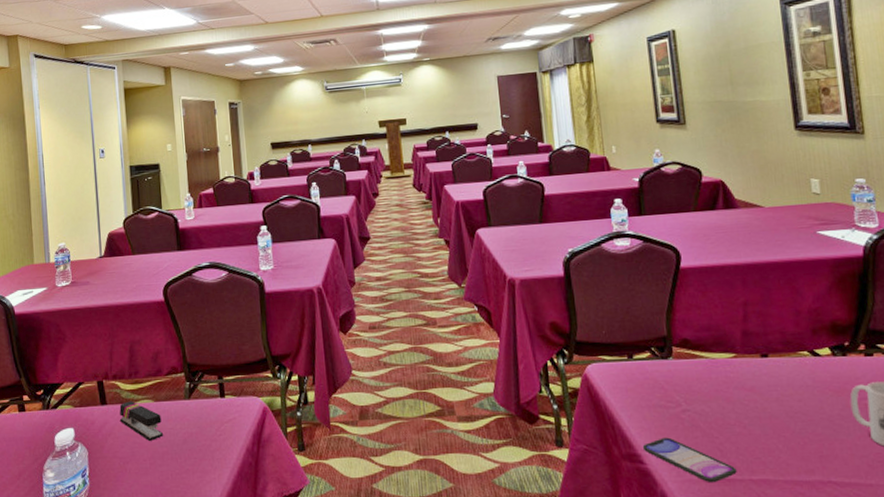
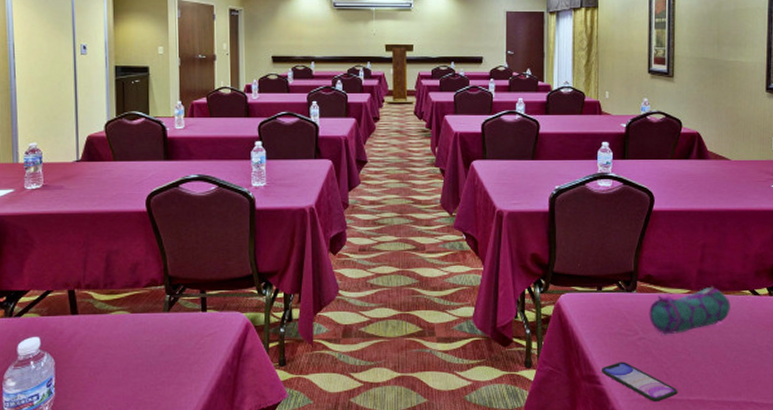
stapler: present [119,401,164,441] -> none [91,311,139,352]
pencil case: none [690,348,788,406] -> present [649,286,731,335]

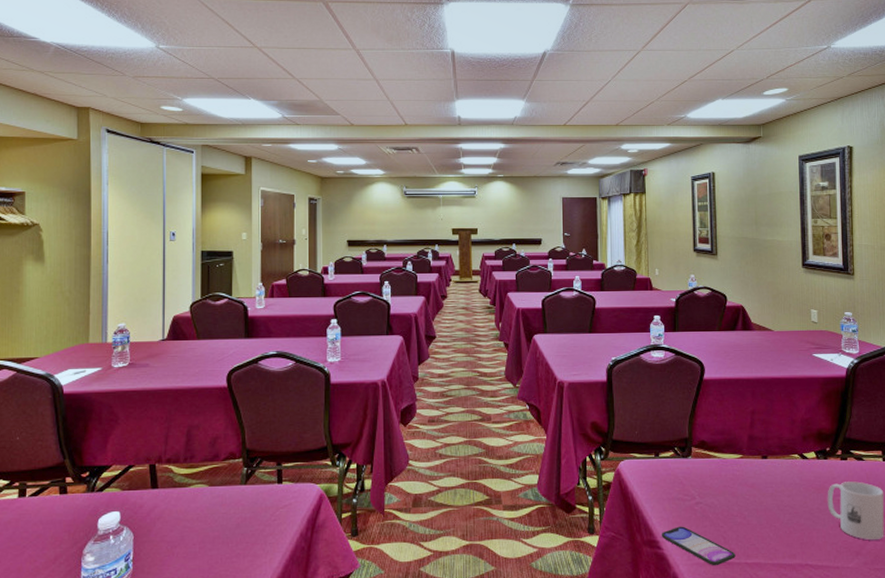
pencil case: present [649,286,731,335] -> none [704,451,781,499]

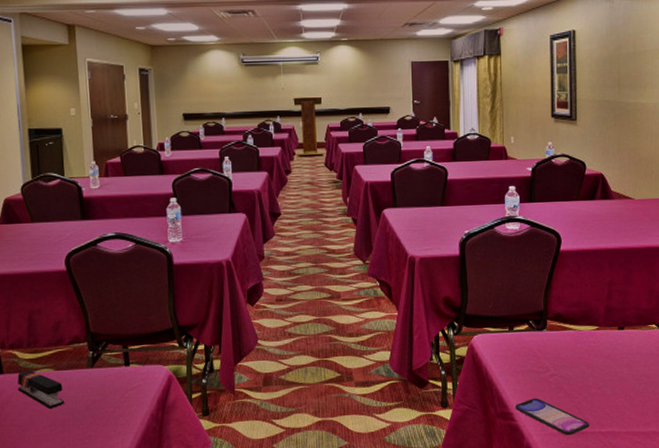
stapler: none [170,485,216,525] -> present [17,370,65,409]

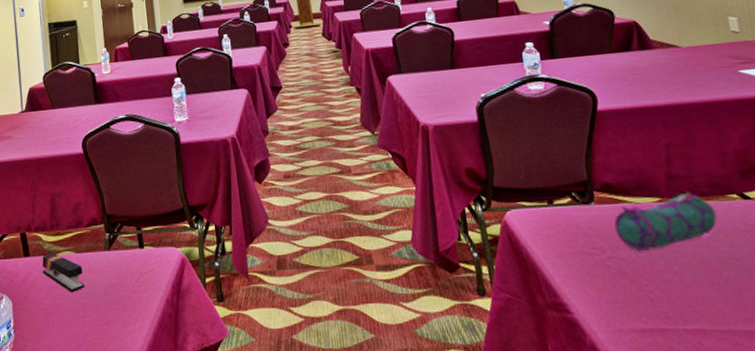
smartphone: present [514,398,590,436] -> none [568,285,670,334]
pencil case: none [559,322,638,371] -> present [614,192,717,252]

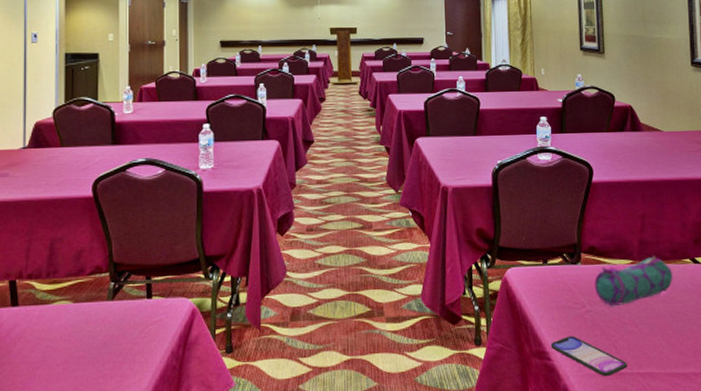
stapler: present [42,252,85,292] -> none [31,302,81,344]
smartphone: none [568,285,670,334] -> present [550,336,628,377]

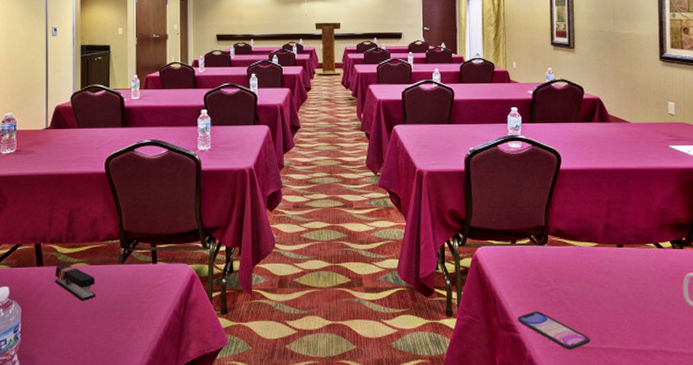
stapler: none [31,302,81,344] -> present [54,263,96,301]
pencil case: present [594,256,673,307] -> none [560,240,637,286]

